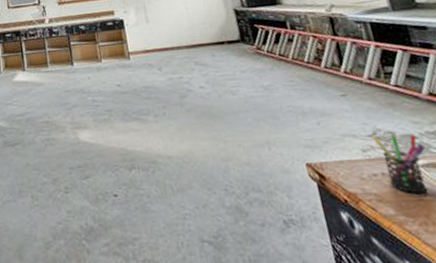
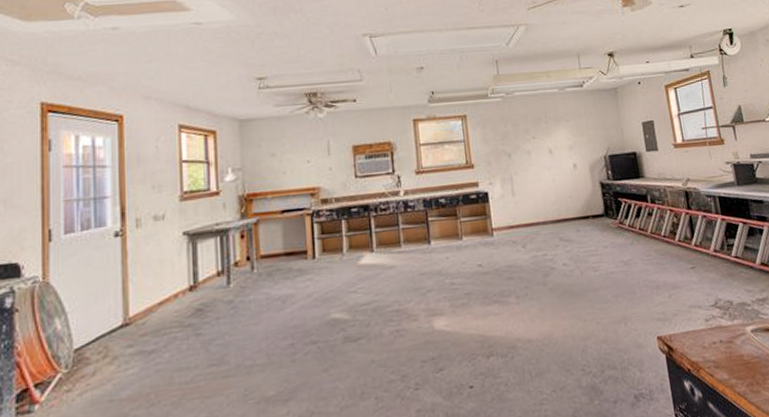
pen holder: present [372,134,428,194] -> none [714,302,756,358]

